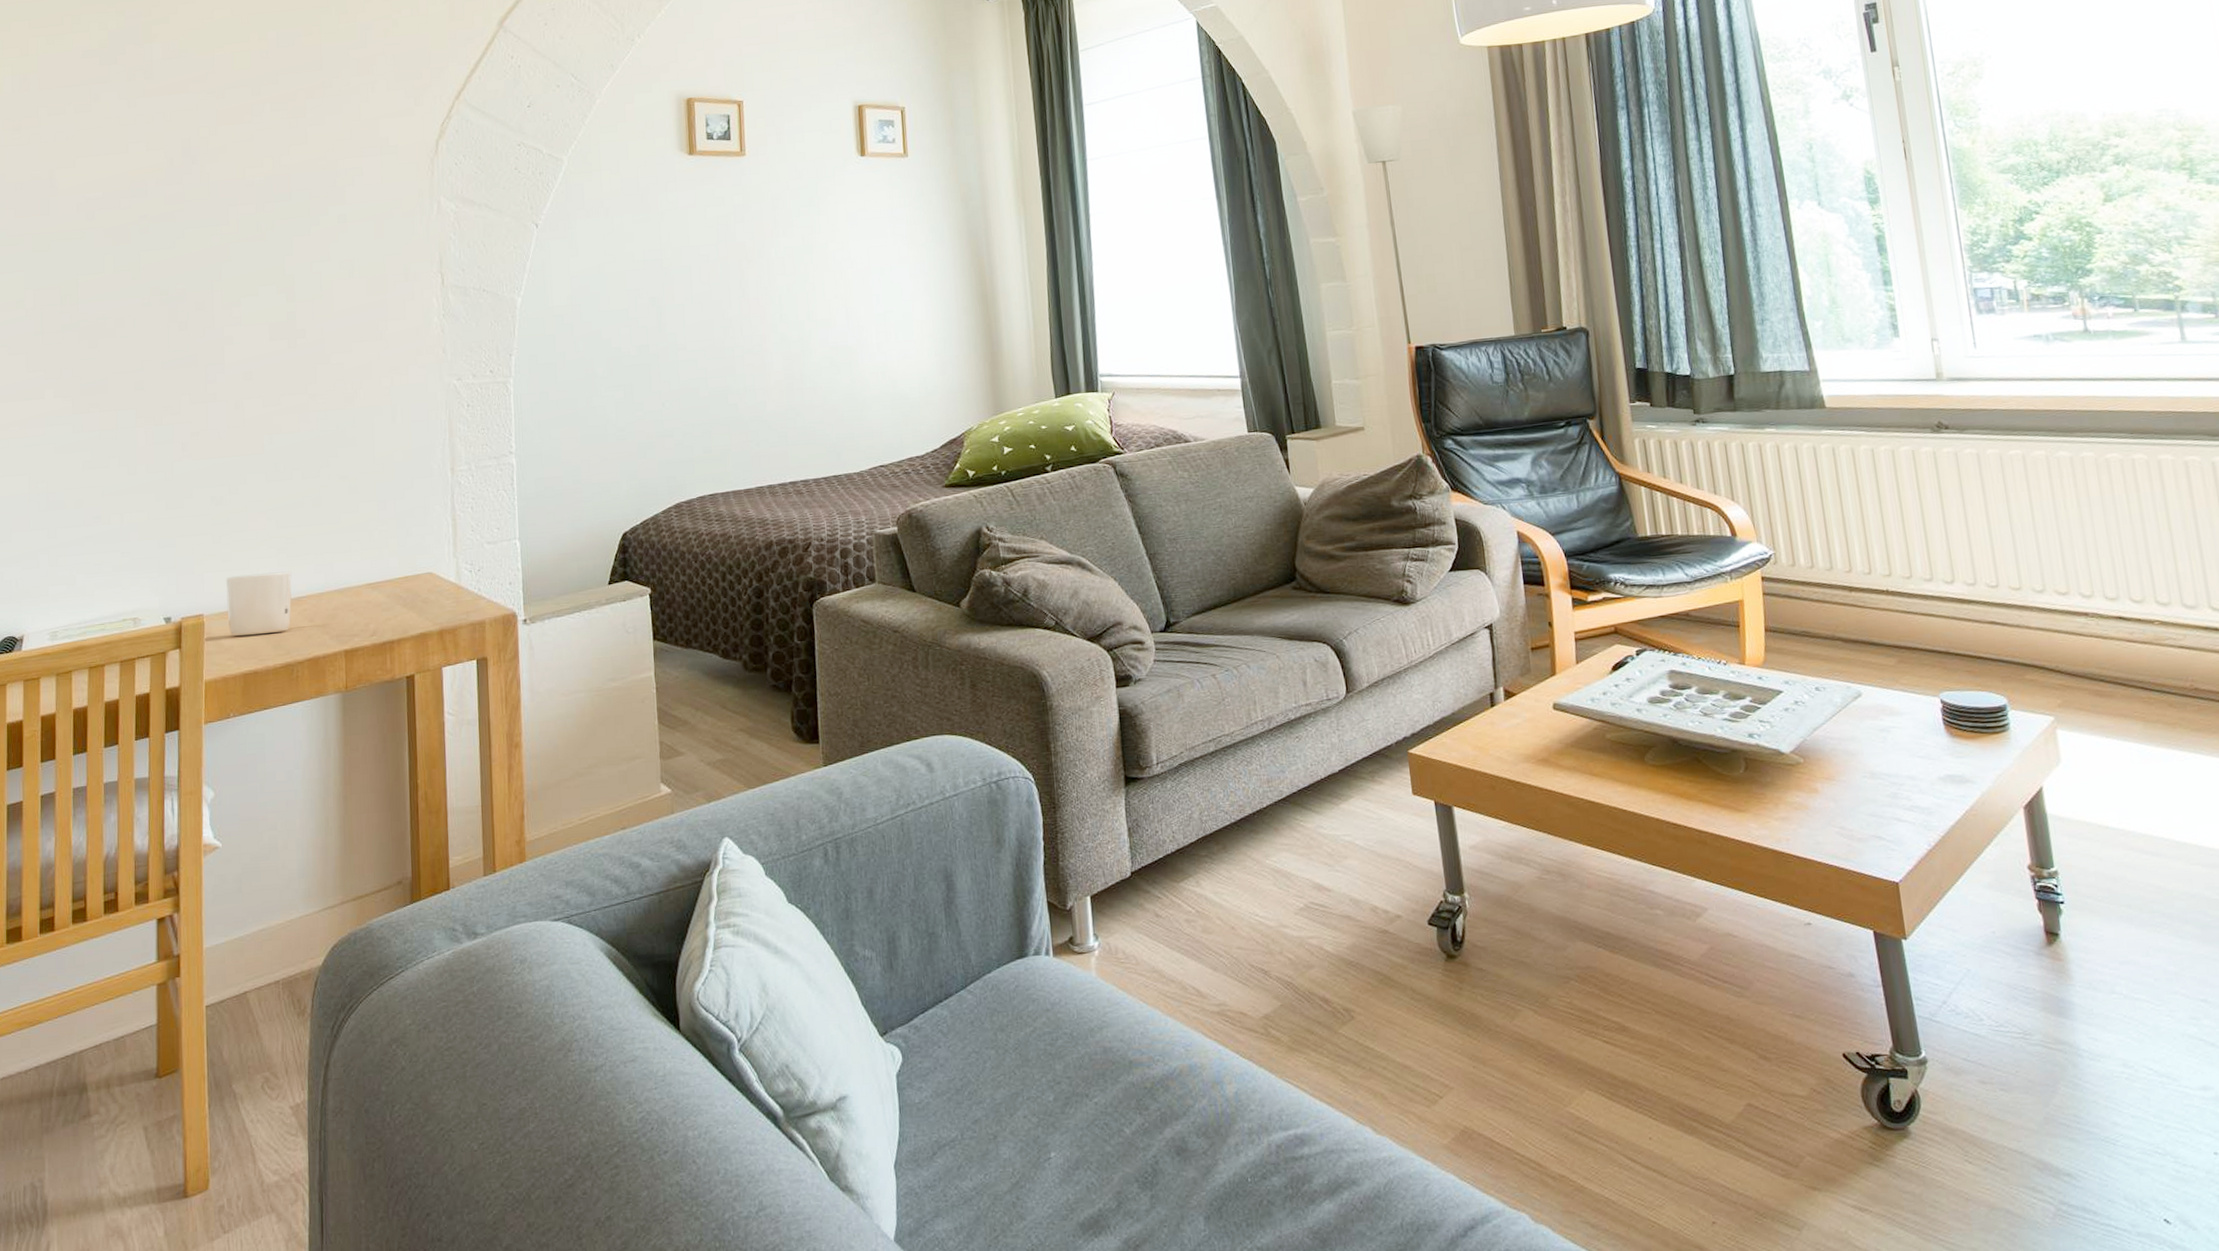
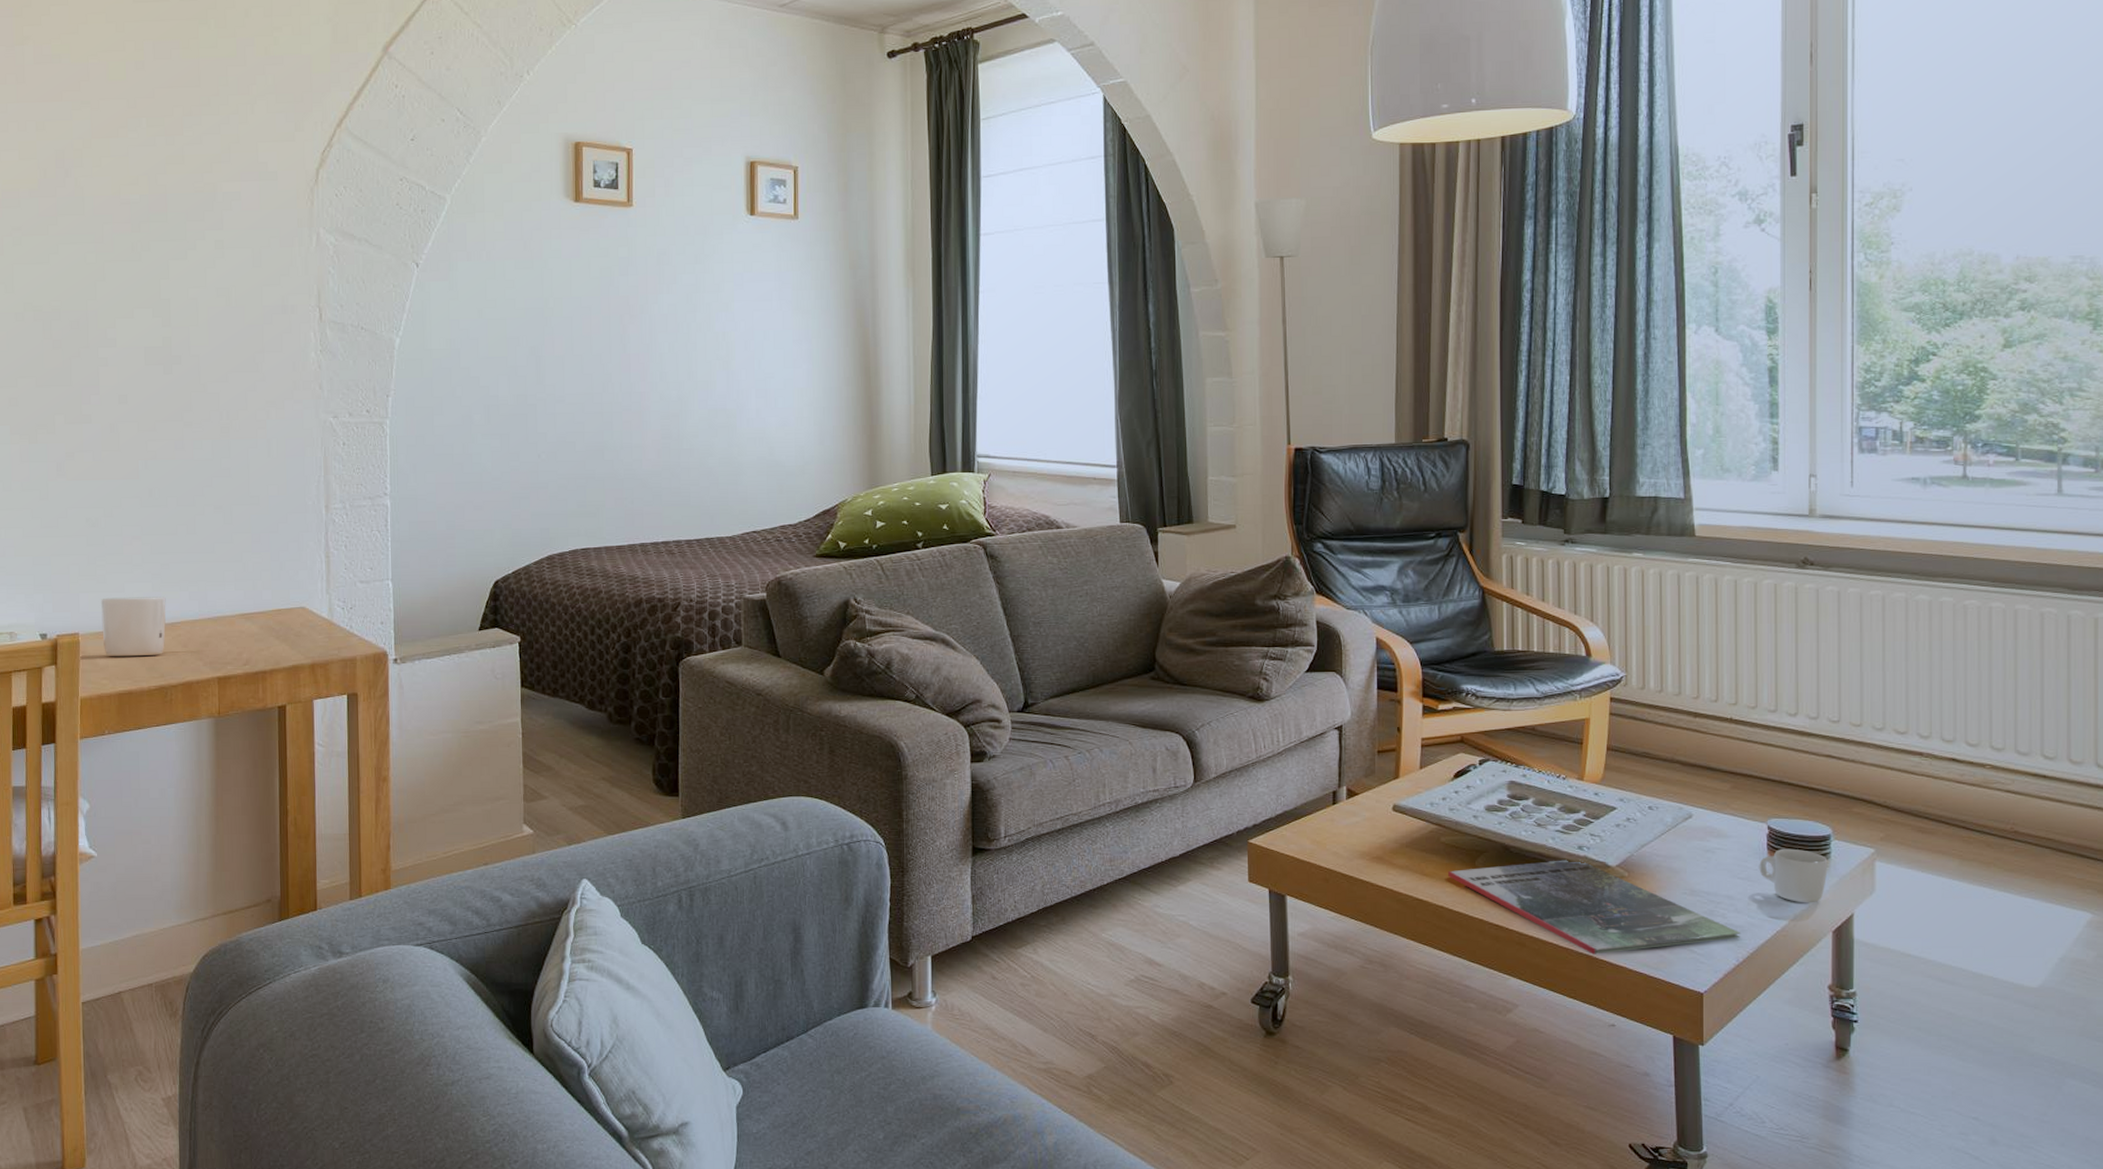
magazine: none [1618,748,1929,849] -> present [1448,860,1741,955]
cup: none [1937,721,2009,779] -> present [1759,848,1828,903]

